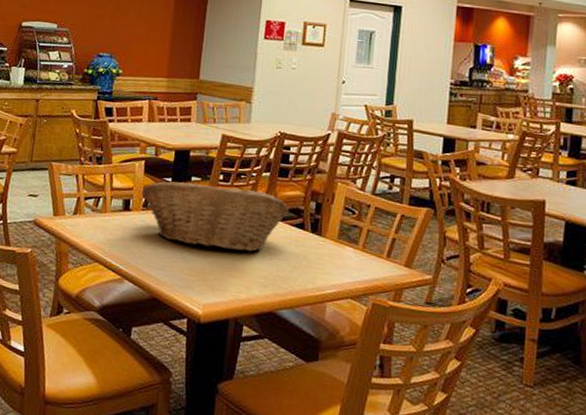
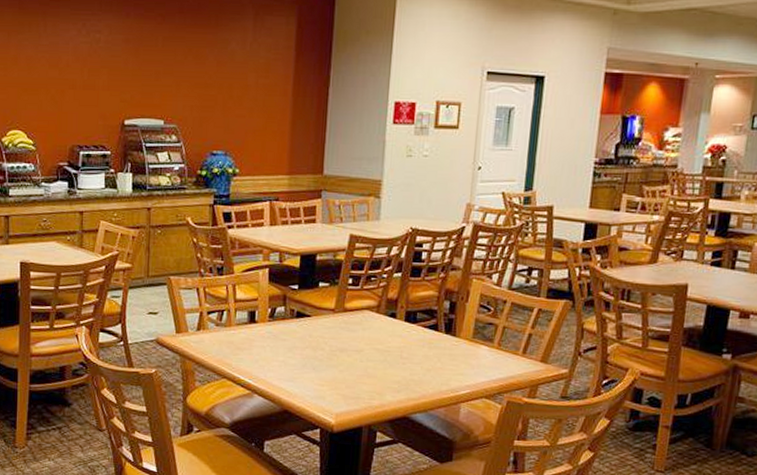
fruit basket: present [141,181,289,252] -> none [267,288,422,357]

